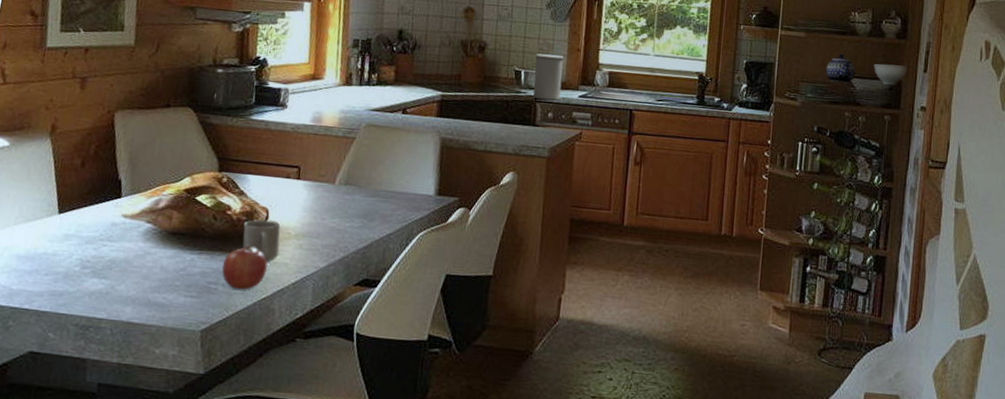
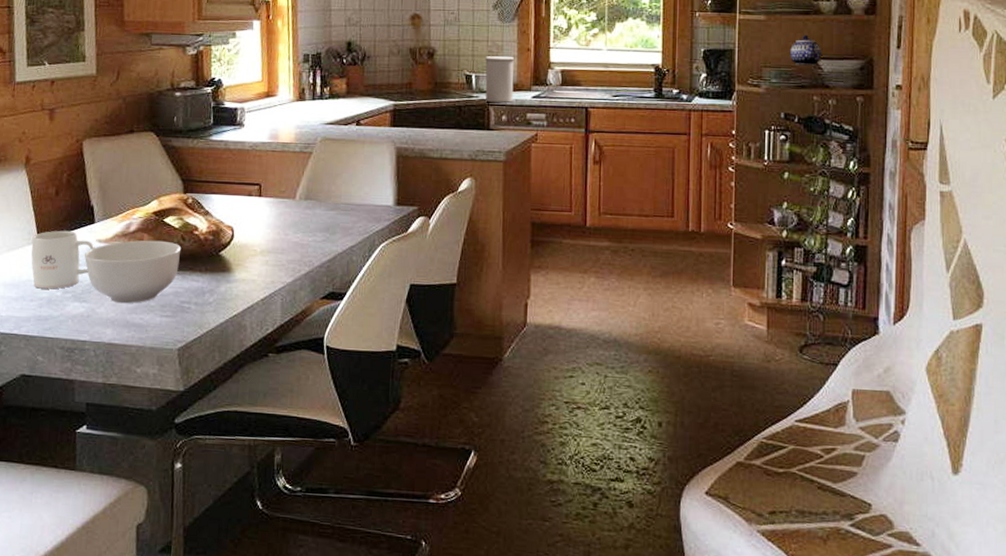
mug: none [49,203,120,264] -> present [31,230,95,290]
bowl: none [107,217,212,282] -> present [84,240,182,304]
fruit: present [222,245,268,290] -> none [194,264,236,308]
cup: present [242,219,281,261] -> none [210,238,247,279]
bowl: present [873,64,908,86] -> none [841,42,879,65]

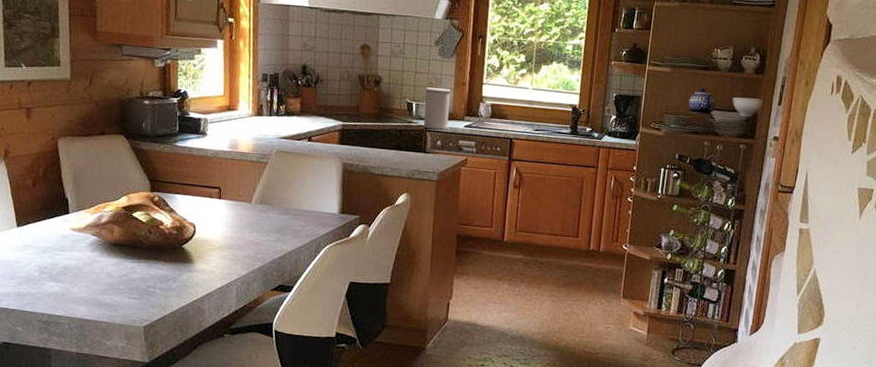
mug: present [31,230,95,290] -> none [10,218,70,270]
bowl: present [84,240,182,304] -> none [59,231,148,286]
bowl: none [841,42,879,65] -> present [732,97,764,118]

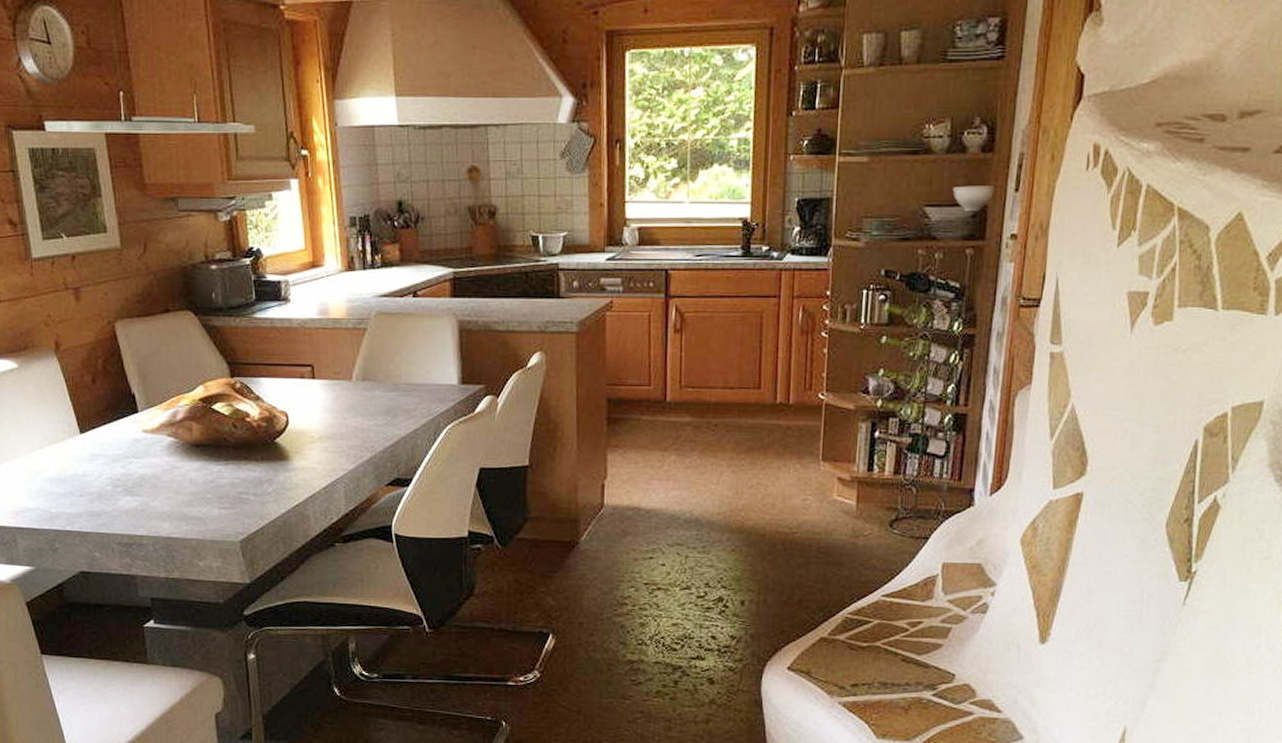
canister: present [423,87,451,130] -> none [553,214,586,266]
teapot: present [688,87,715,115] -> none [894,178,930,215]

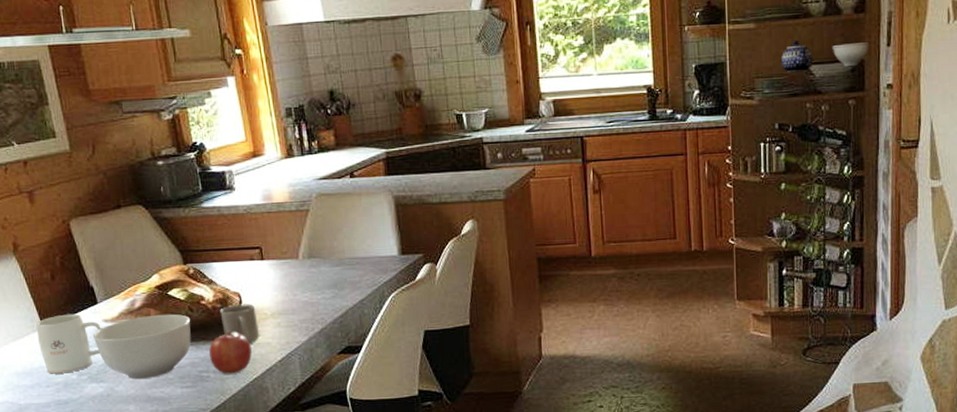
mug: none [73,421,142,484] -> present [36,313,103,374]
bowl: none [130,429,234,496] -> present [92,314,191,380]
fruit: none [251,452,295,498] -> present [209,331,252,374]
cup: none [265,424,305,467] -> present [220,303,260,343]
teapot: none [894,178,930,215] -> present [781,40,813,73]

